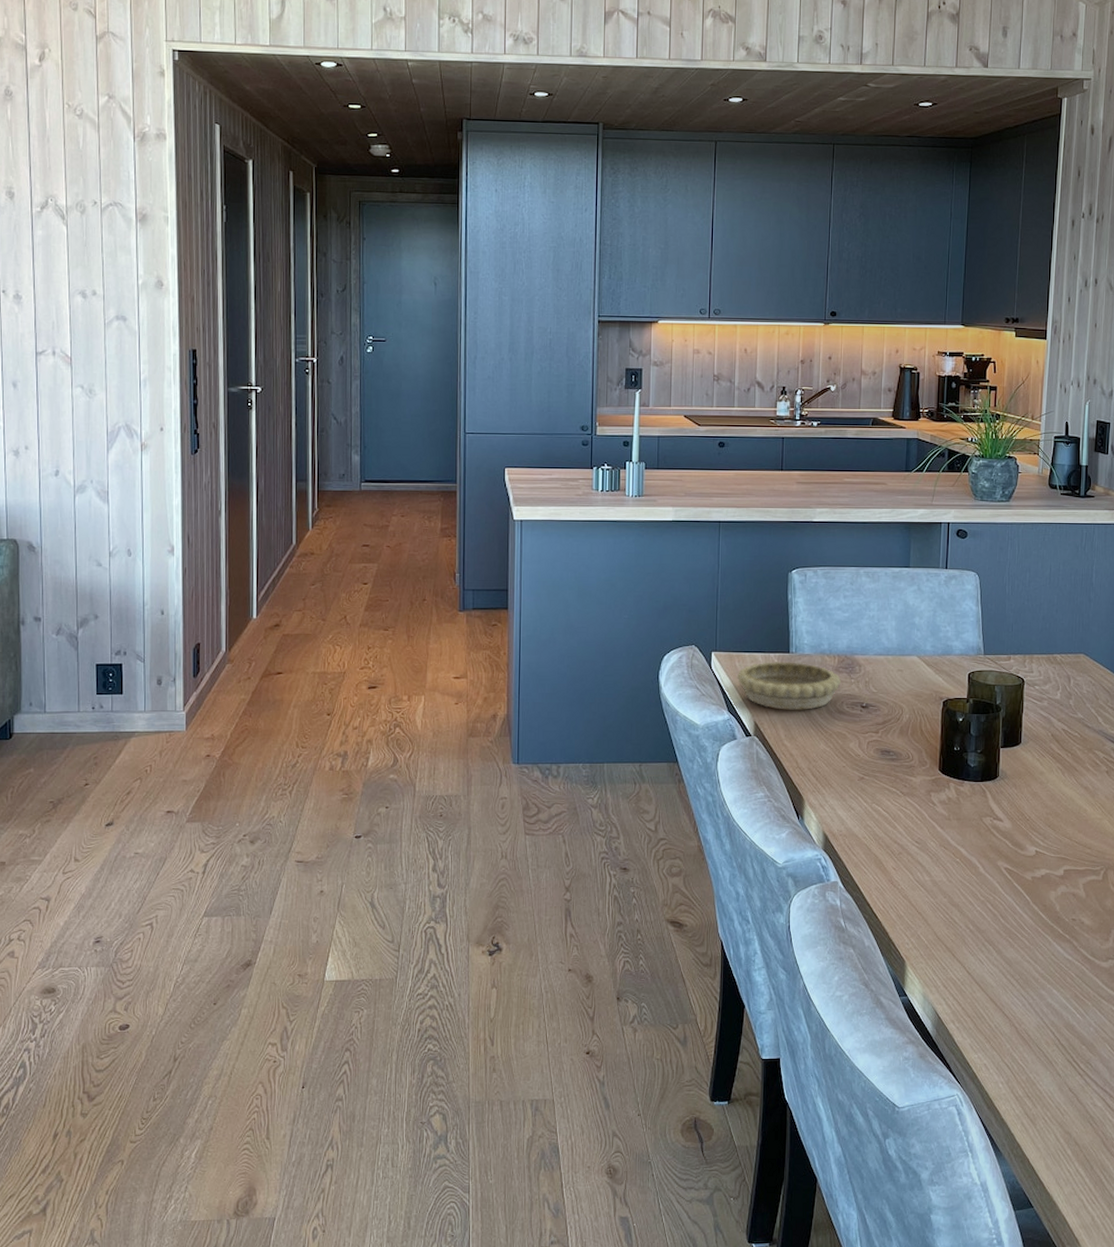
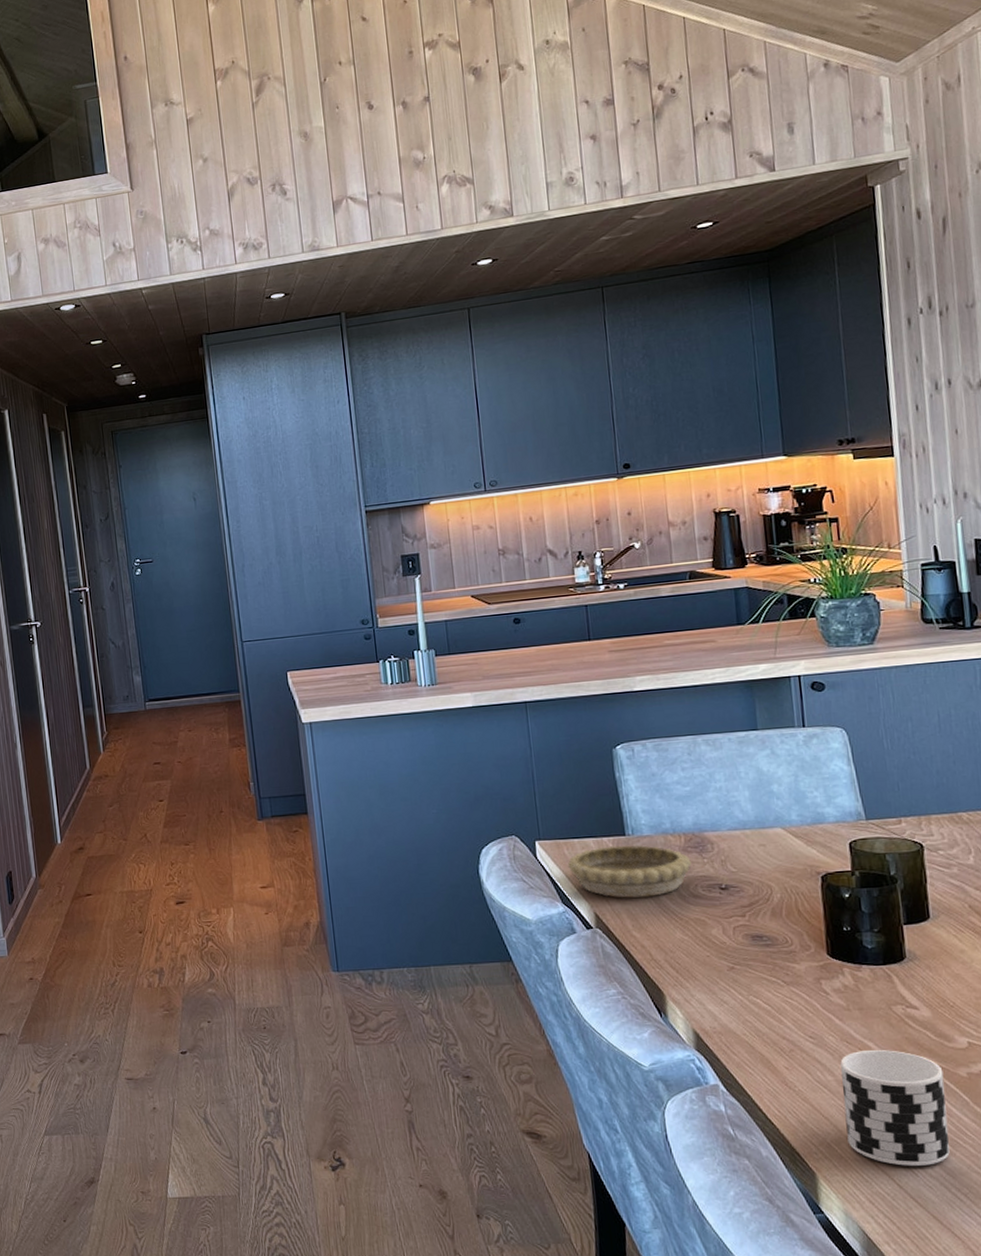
cup: none [934,854,1014,956] -> present [840,1049,950,1166]

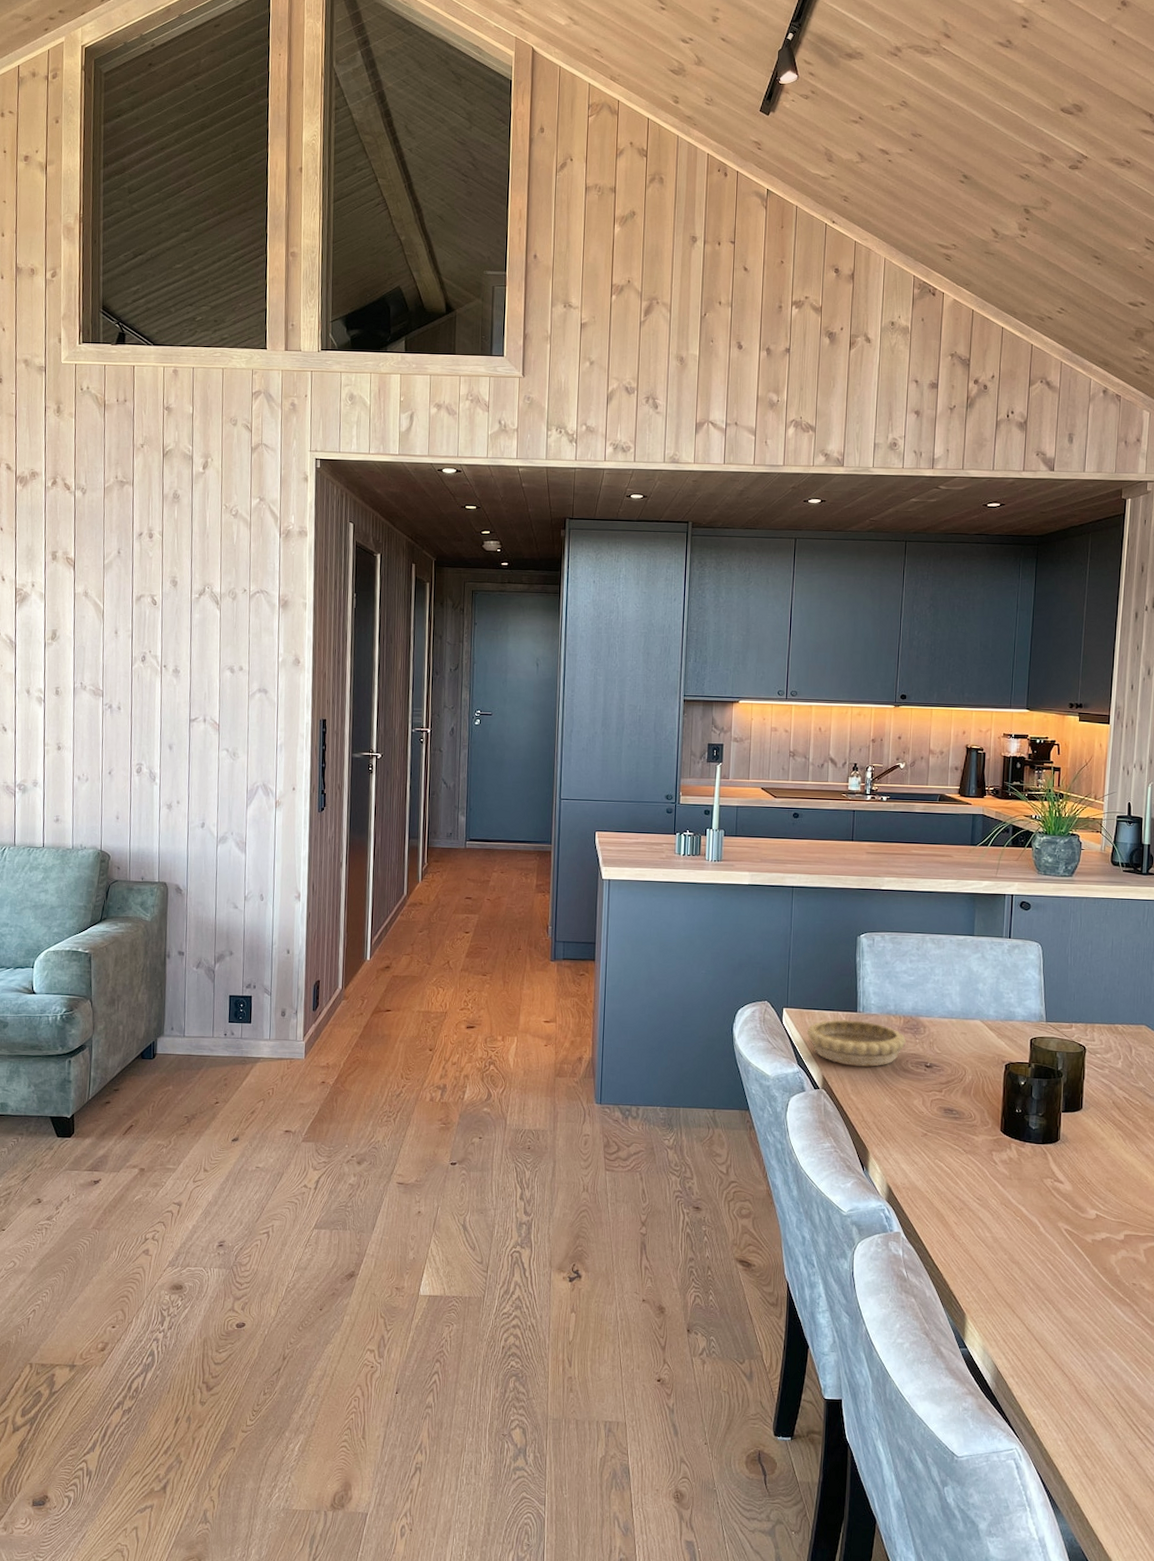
cup: present [840,1049,950,1166] -> none [994,1213,1074,1314]

